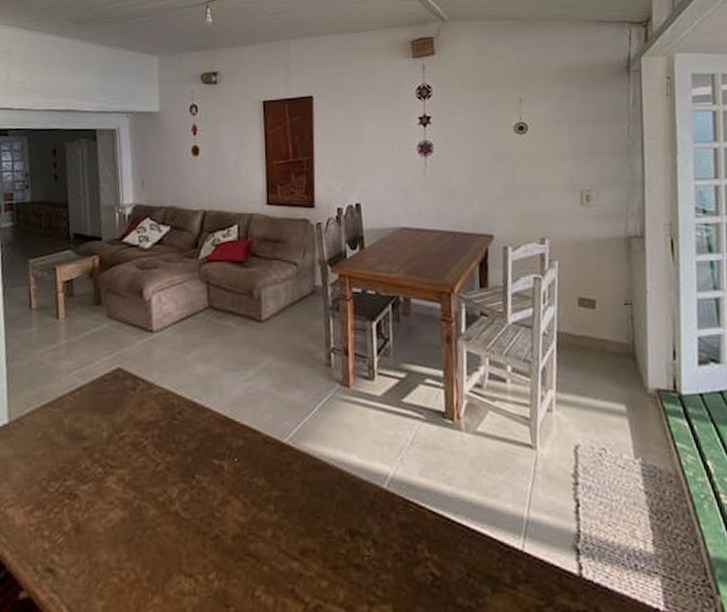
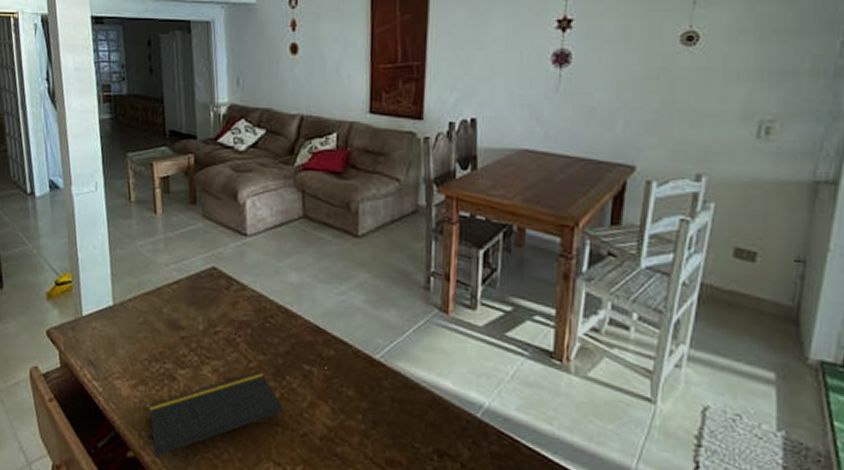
notepad: none [46,474,197,593] -> present [149,371,286,458]

